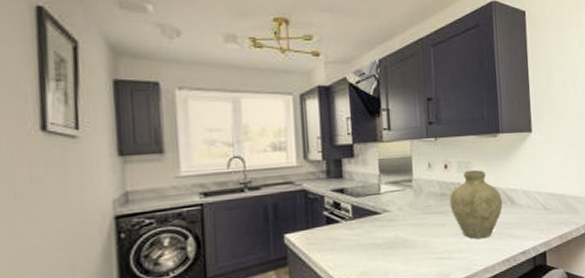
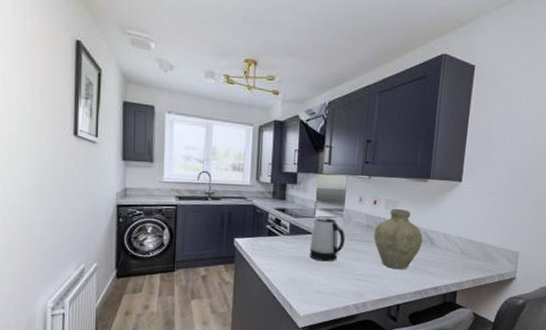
kettle: none [379,191,419,245] -> present [309,217,345,262]

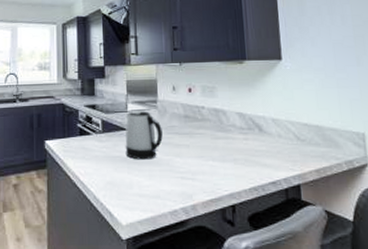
vase: present [374,208,423,270] -> none [193,94,249,164]

